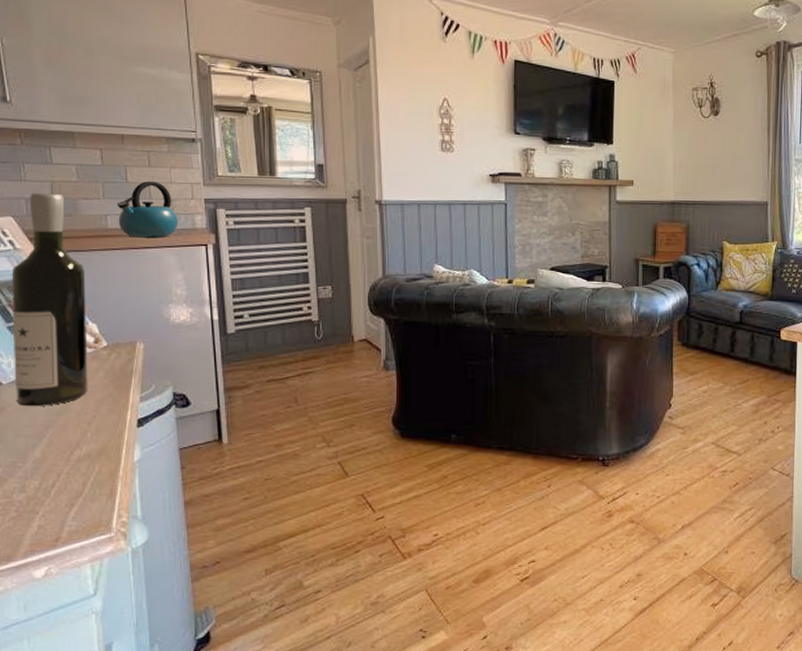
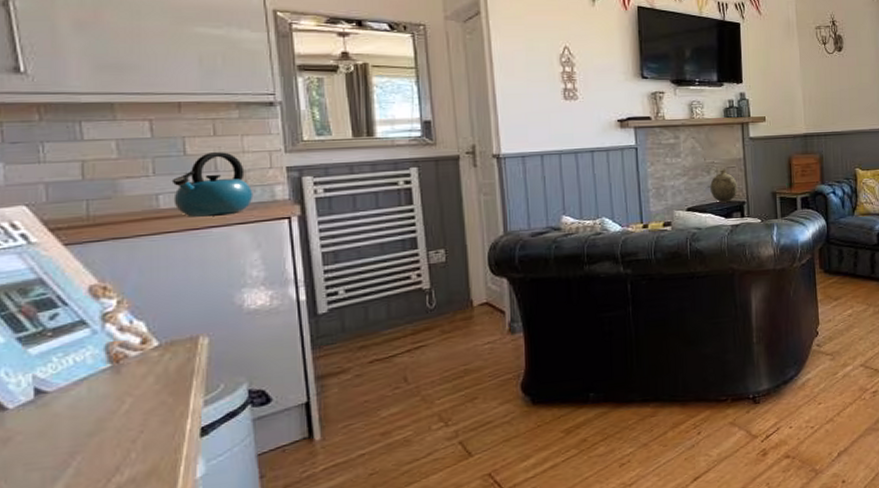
bottle: present [11,192,88,407] -> none [23,174,132,433]
decorative vase: none [574,232,601,266] -> present [710,169,737,203]

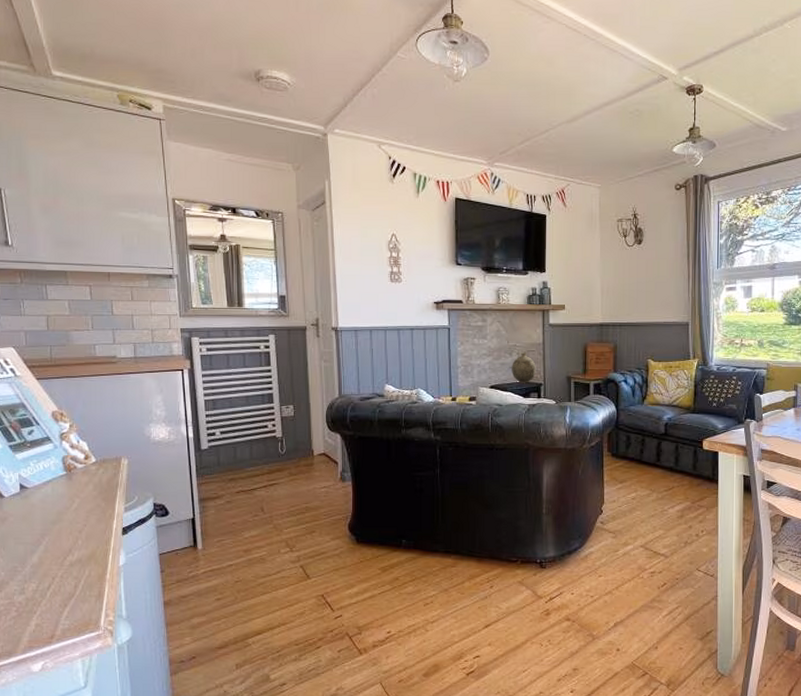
kettle: present [171,152,254,217] -> none [104,314,158,365]

